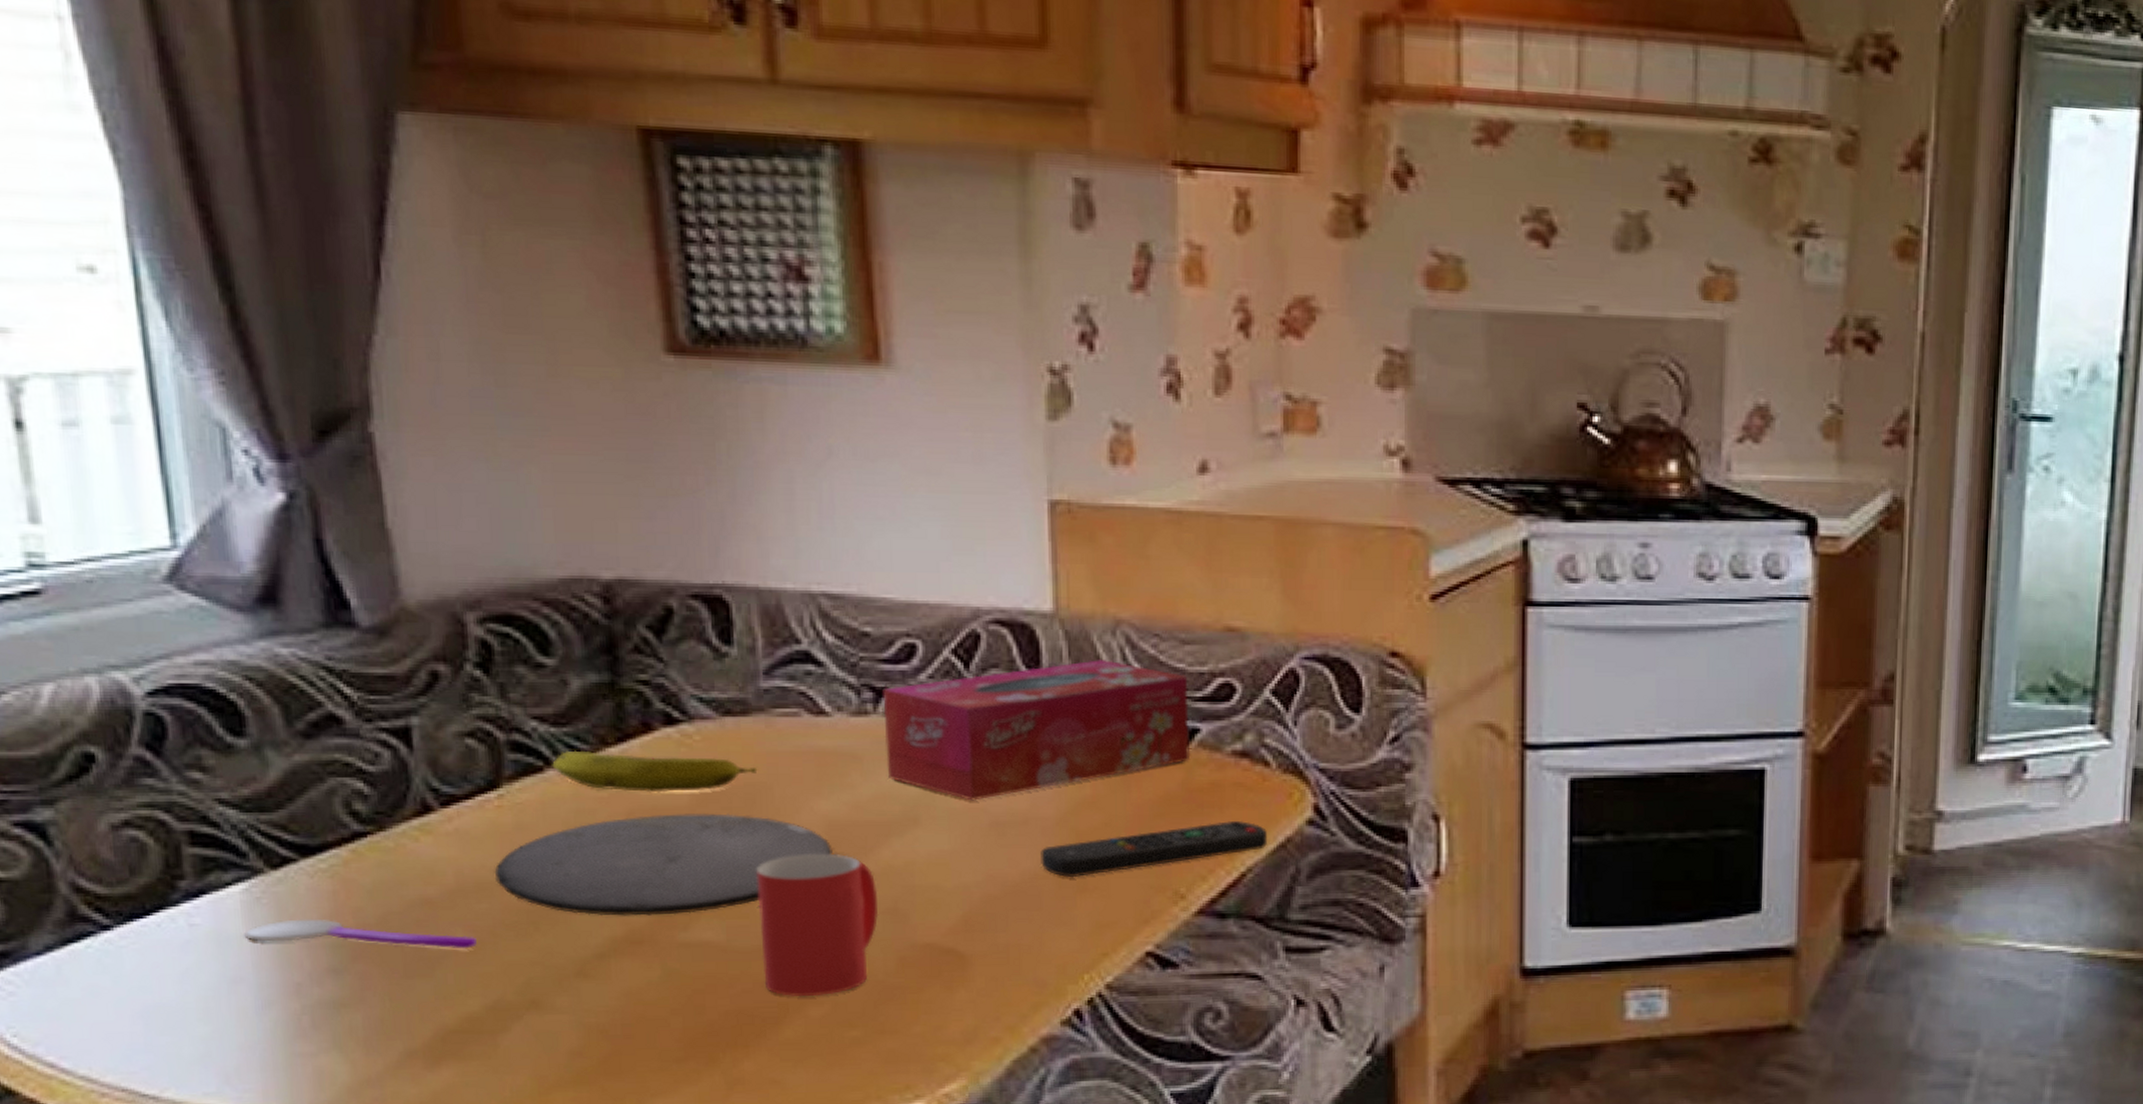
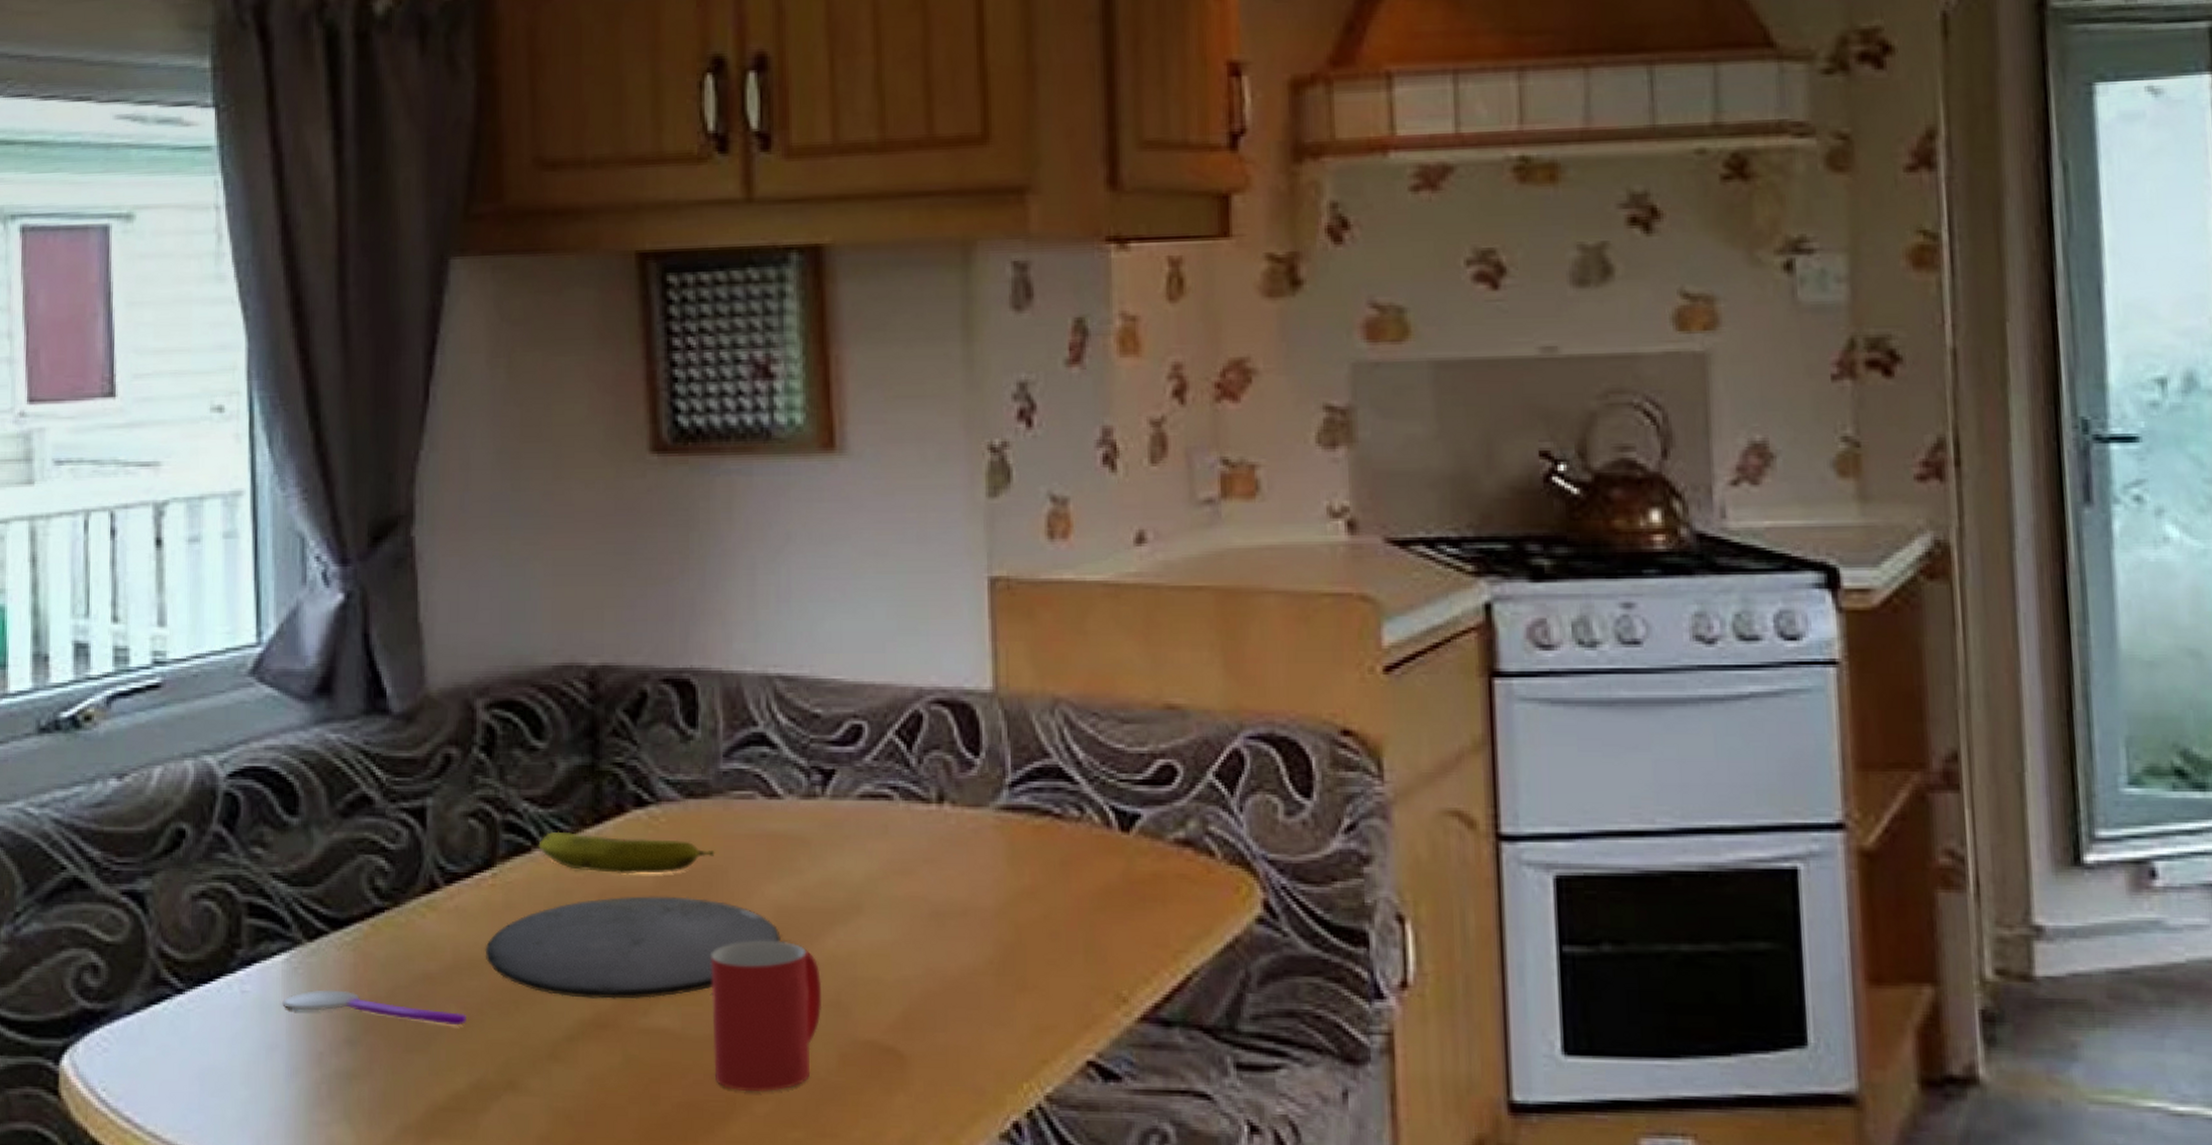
tissue box: present [882,660,1191,801] -> none [830,740,1132,889]
remote control: present [1040,821,1267,878] -> none [980,917,1214,975]

